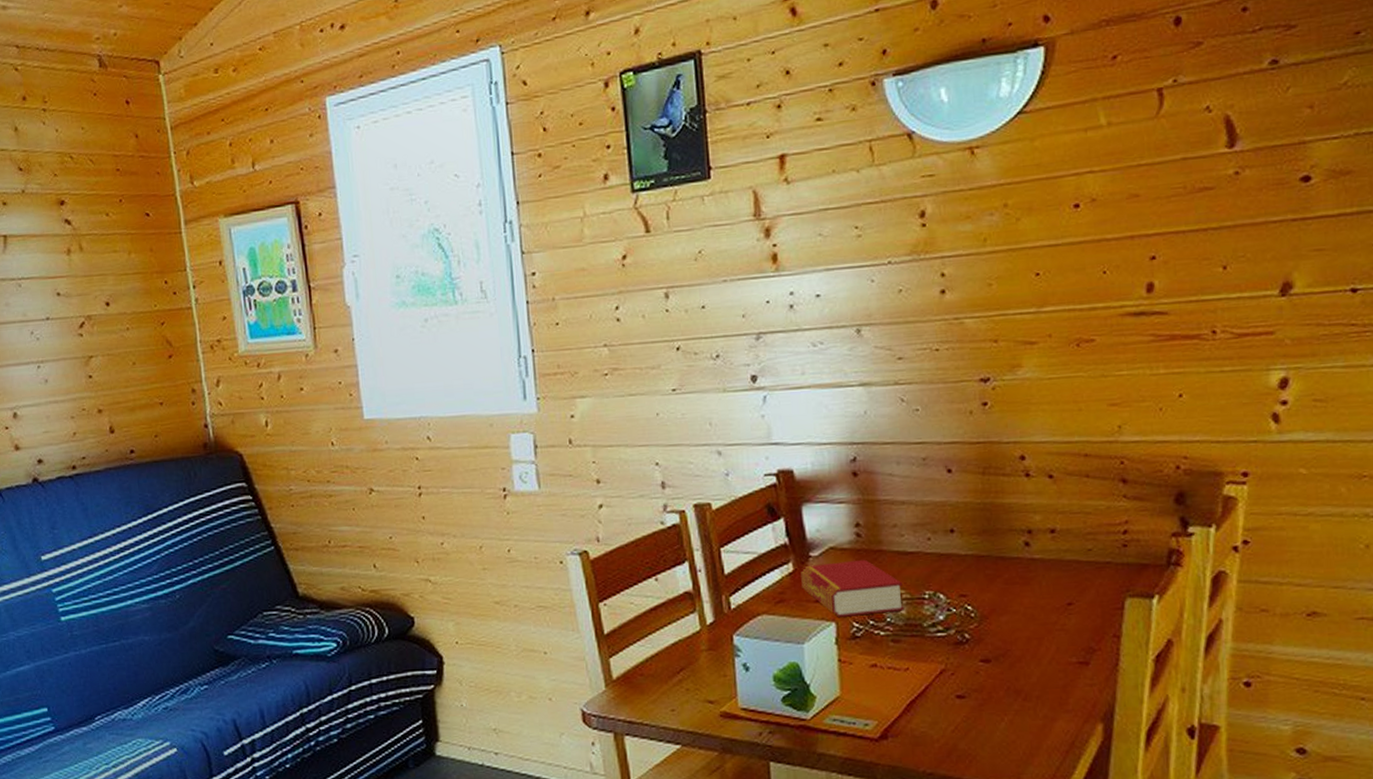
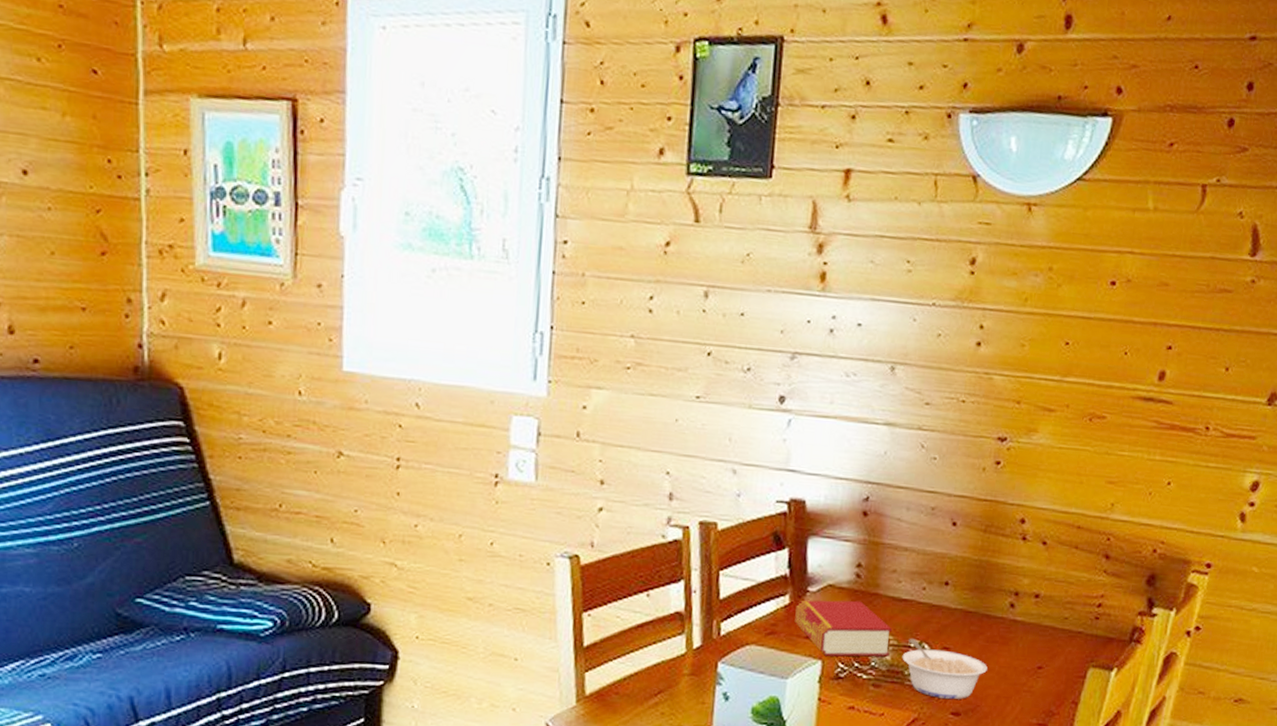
legume: none [918,589,1012,647] -> present [902,638,987,699]

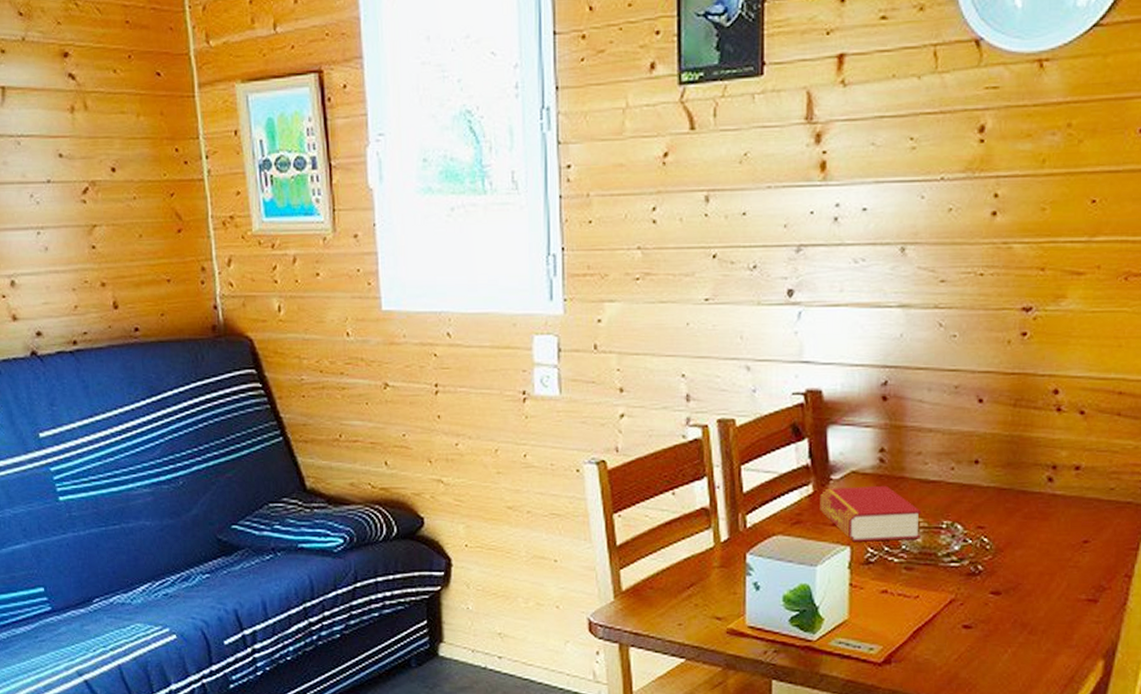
legume: present [902,638,987,699] -> none [934,519,1027,578]

